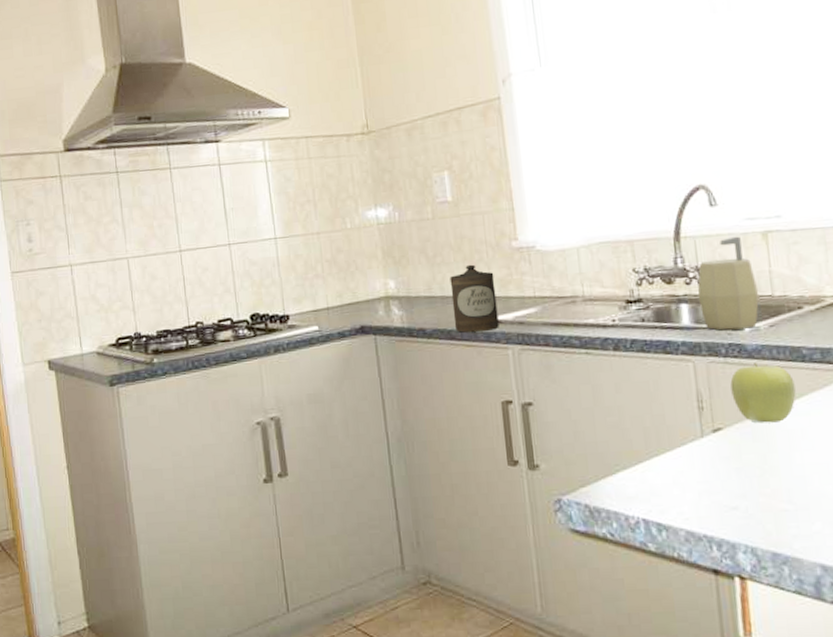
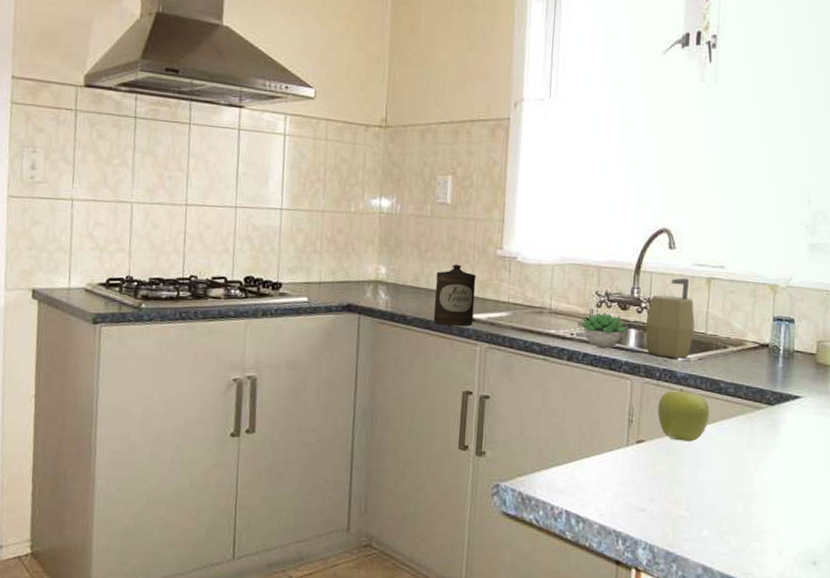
succulent plant: none [620,290,679,332] -> present [580,312,629,349]

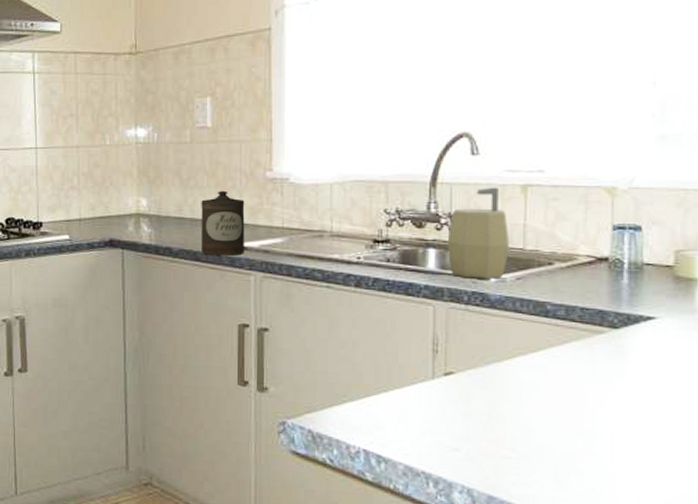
succulent plant: present [580,312,629,349] -> none [367,232,427,273]
fruit: present [657,388,710,442] -> none [468,313,534,373]

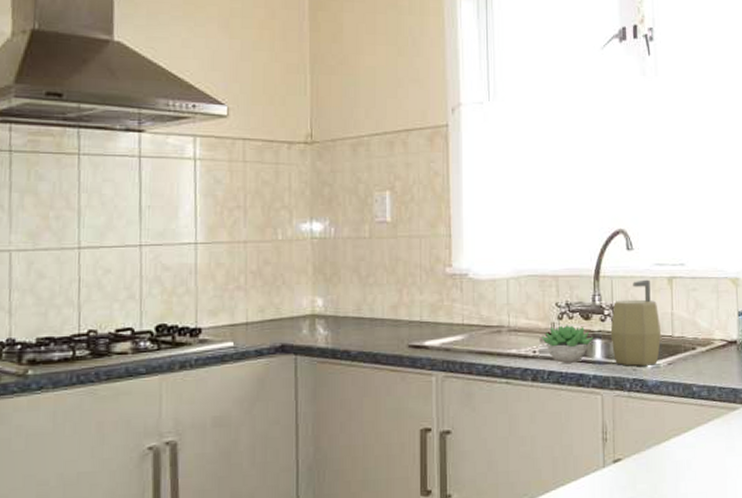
canister: present [200,190,245,256] -> none [380,287,426,357]
succulent plant: none [367,232,427,273] -> present [542,325,594,364]

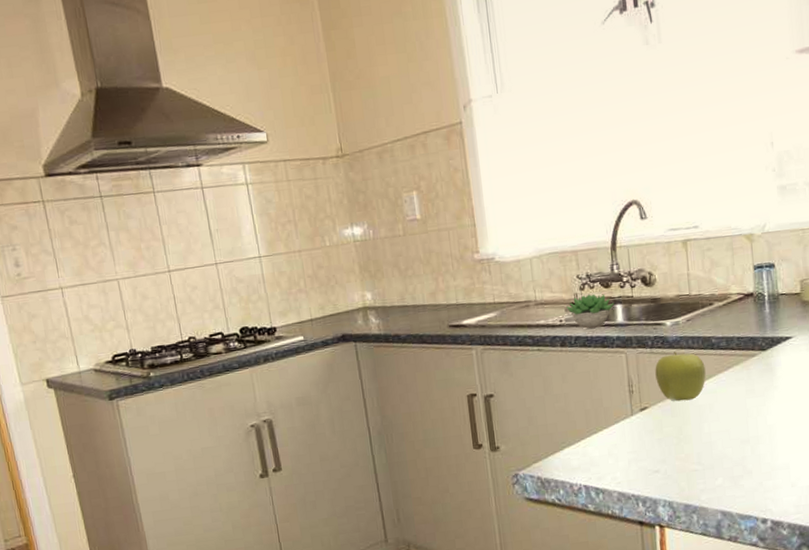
soap dispenser: present [610,279,662,366] -> none [630,244,679,326]
fruit: none [632,397,685,455] -> present [655,351,706,402]

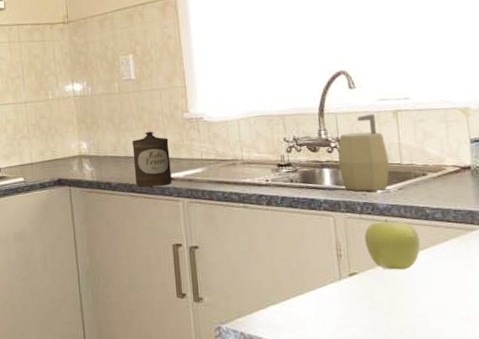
canister: none [420,275,464,337] -> present [132,131,172,187]
succulent plant: present [566,294,615,329] -> none [273,157,322,191]
soap dispenser: none [630,244,679,326] -> present [338,114,390,192]

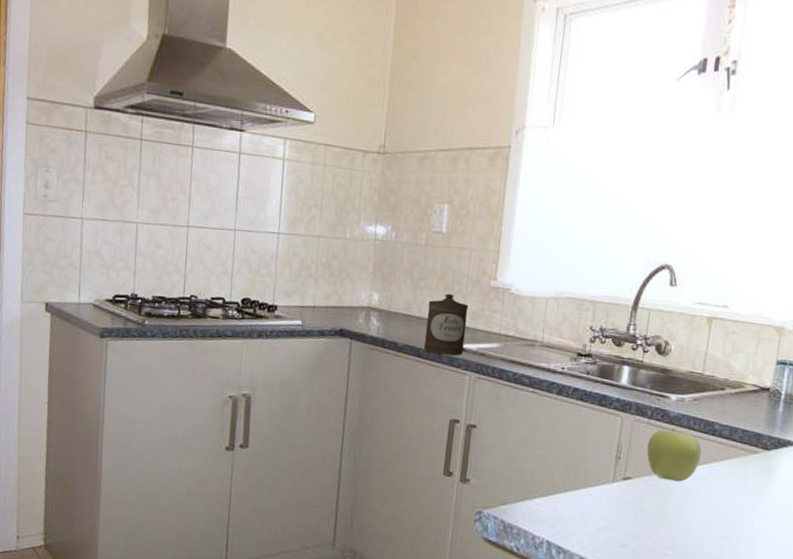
soap dispenser: present [338,114,390,192] -> none [639,316,693,398]

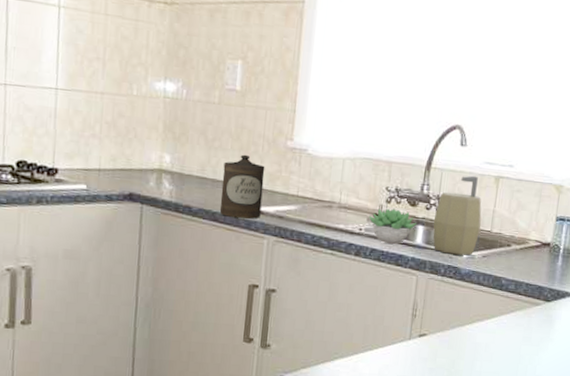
succulent plant: none [572,348,623,385] -> present [369,208,417,245]
soap dispenser: none [639,316,693,398] -> present [432,175,482,256]
fruit: present [646,428,702,482] -> none [440,284,490,336]

